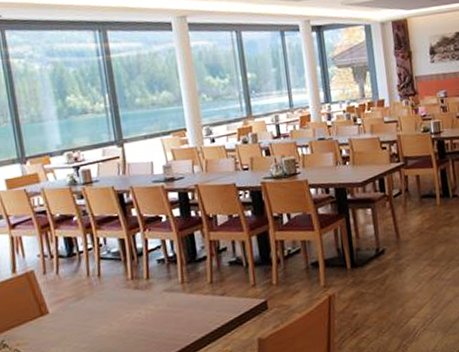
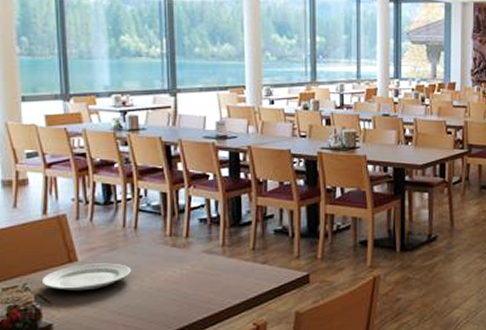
plate: none [17,311,100,343] -> present [41,263,132,291]

